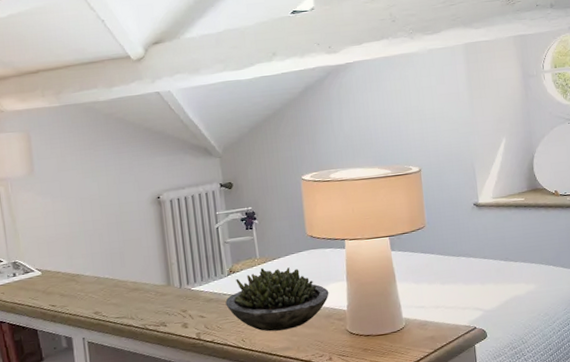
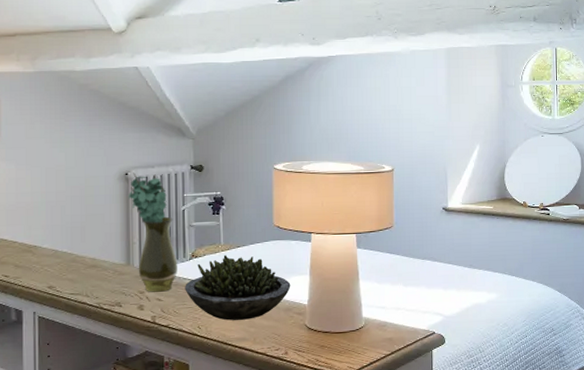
vase: none [162,195,217,310] -> present [128,172,177,292]

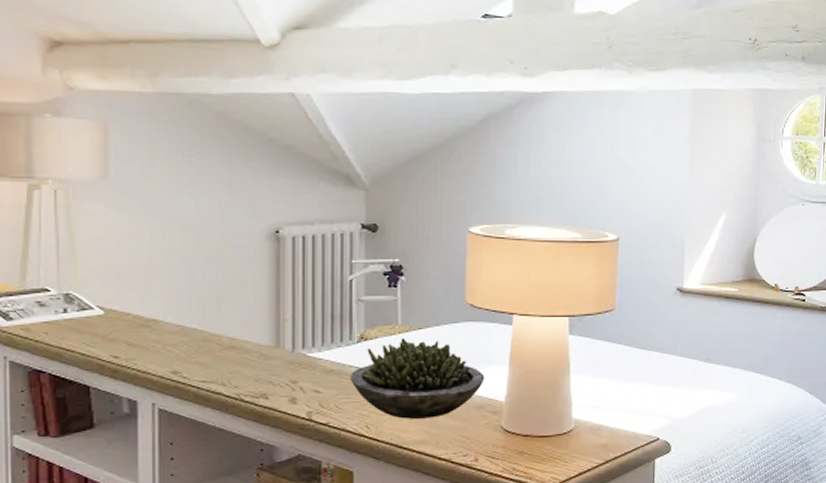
vase: present [128,172,177,292] -> none [279,230,341,382]

